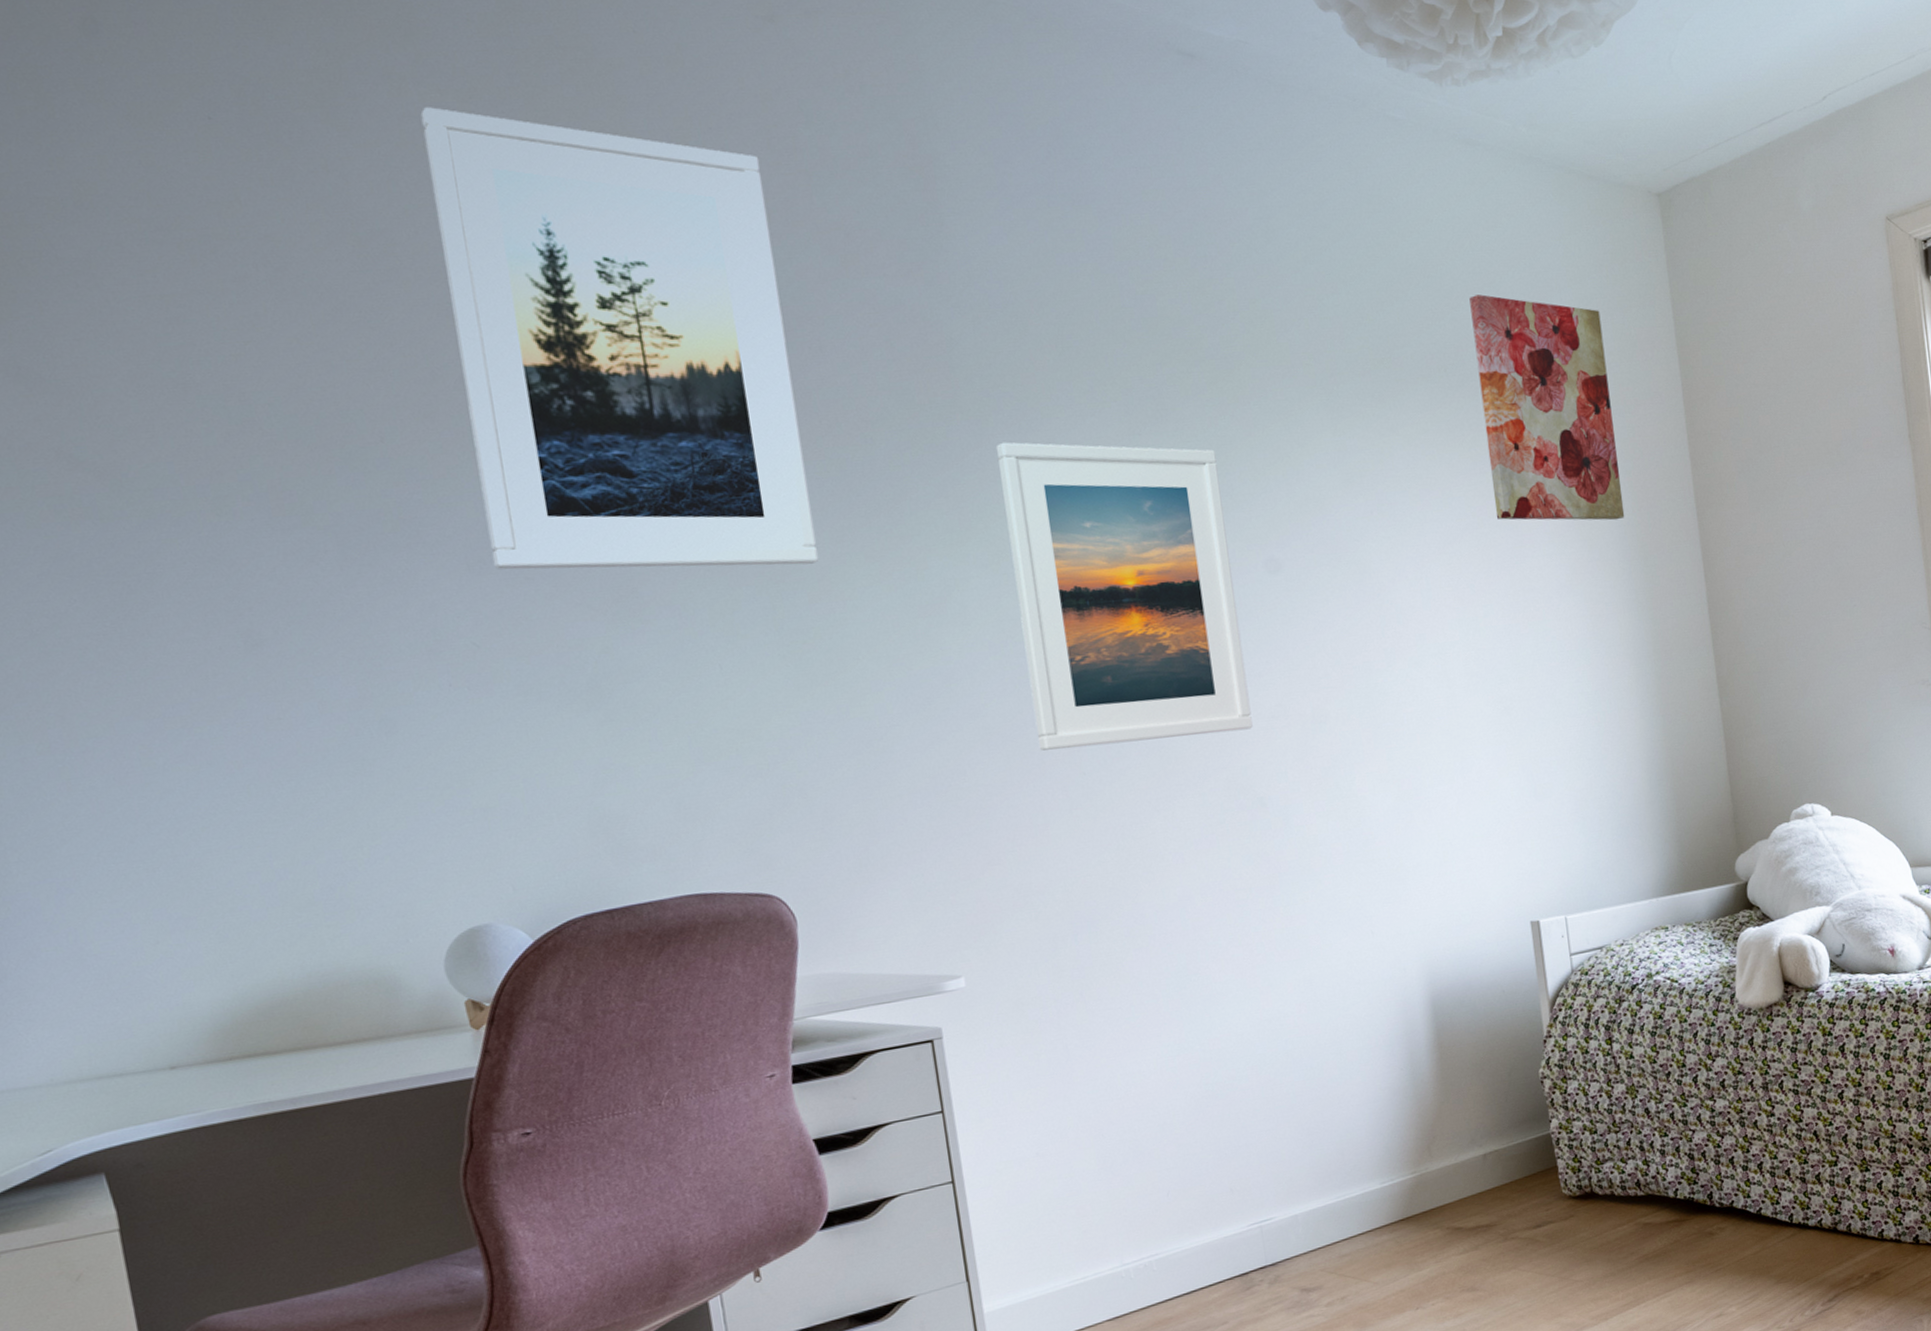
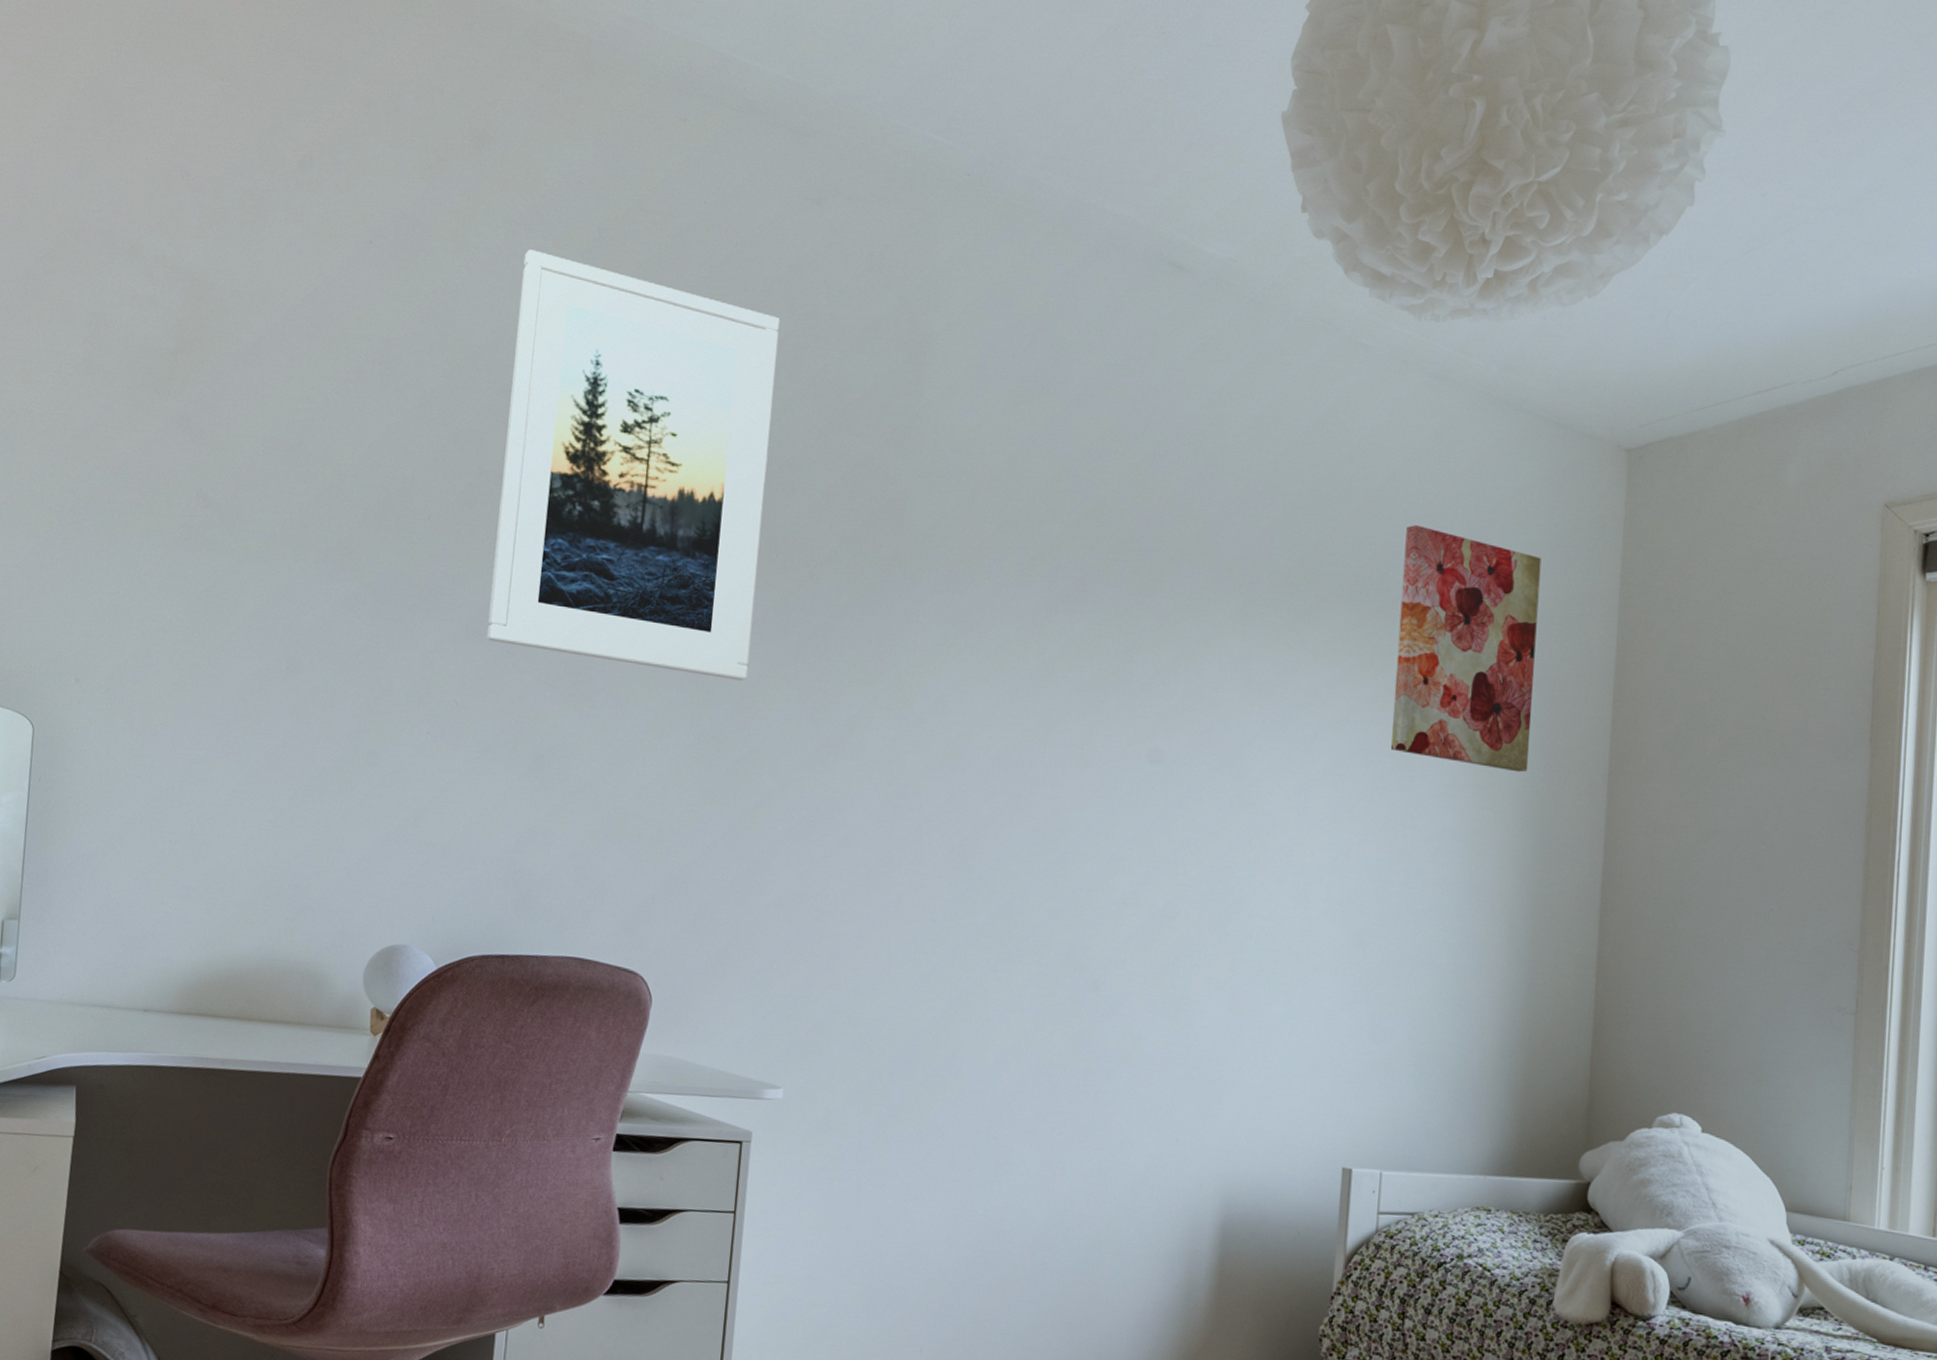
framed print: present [997,442,1253,751] -> none [899,598,1124,911]

